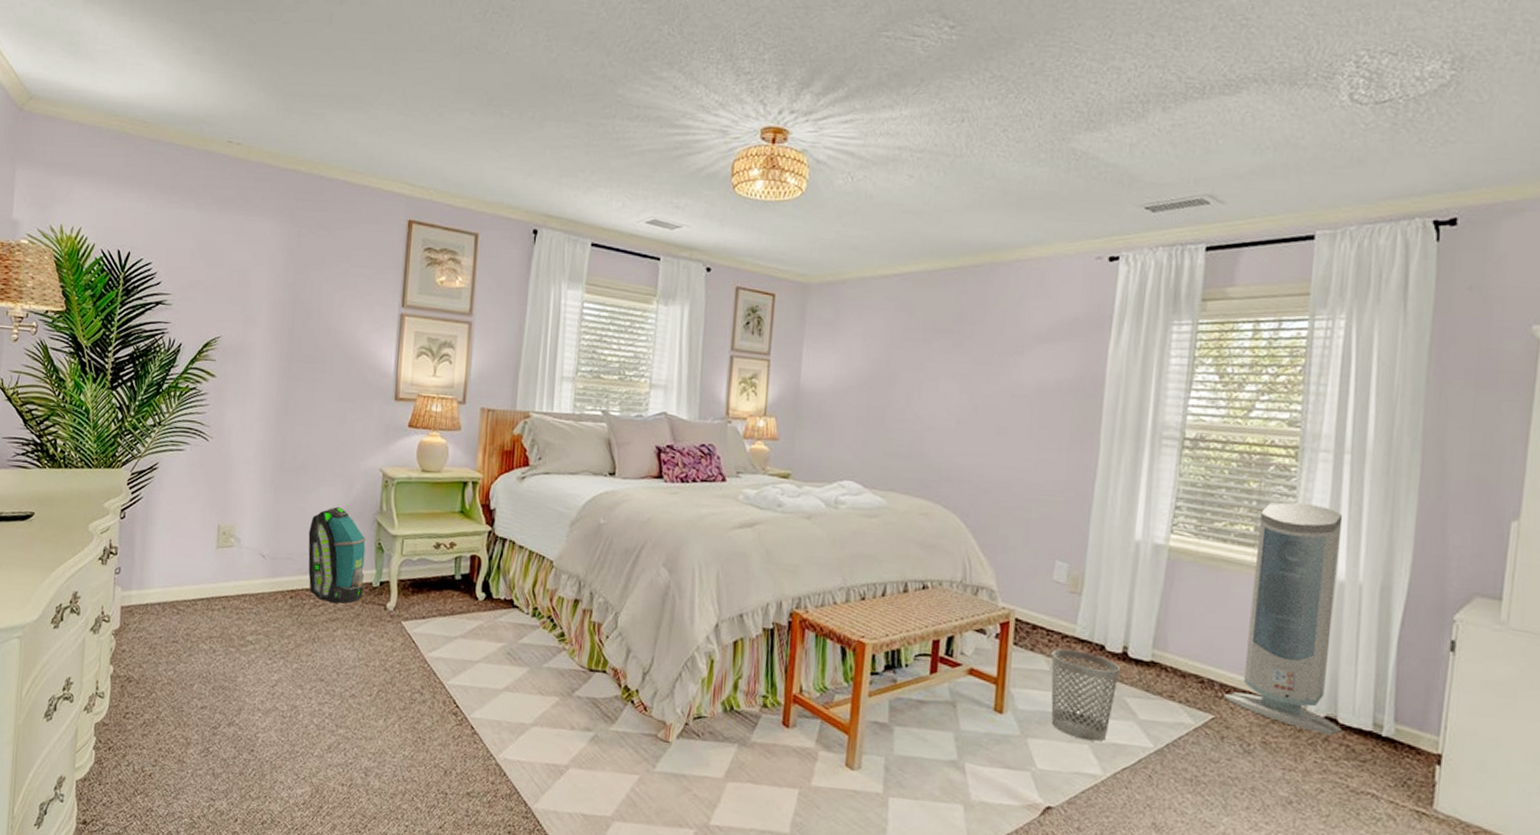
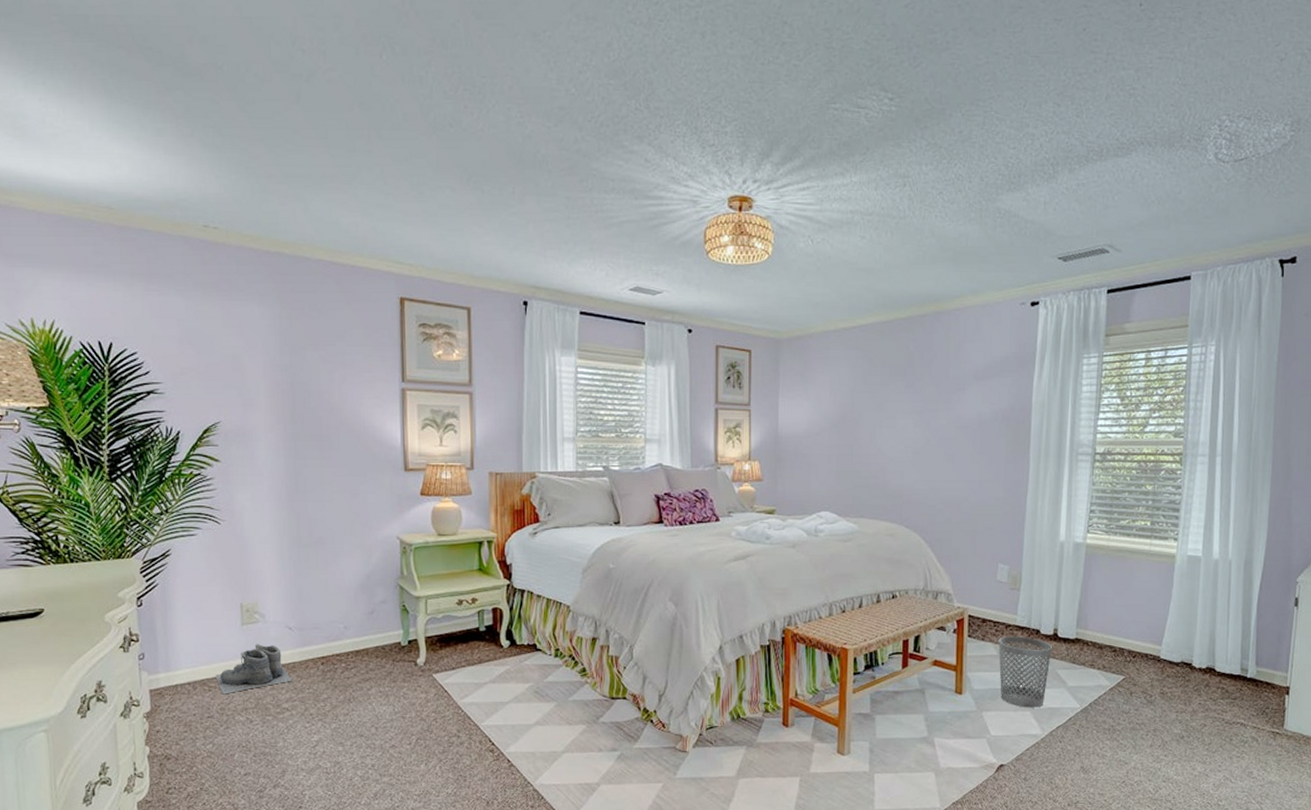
boots: none [185,569,259,620] -> present [215,644,292,694]
backpack: present [308,507,366,603] -> none [333,576,393,664]
air purifier: present [1223,502,1343,736] -> none [1131,500,1218,681]

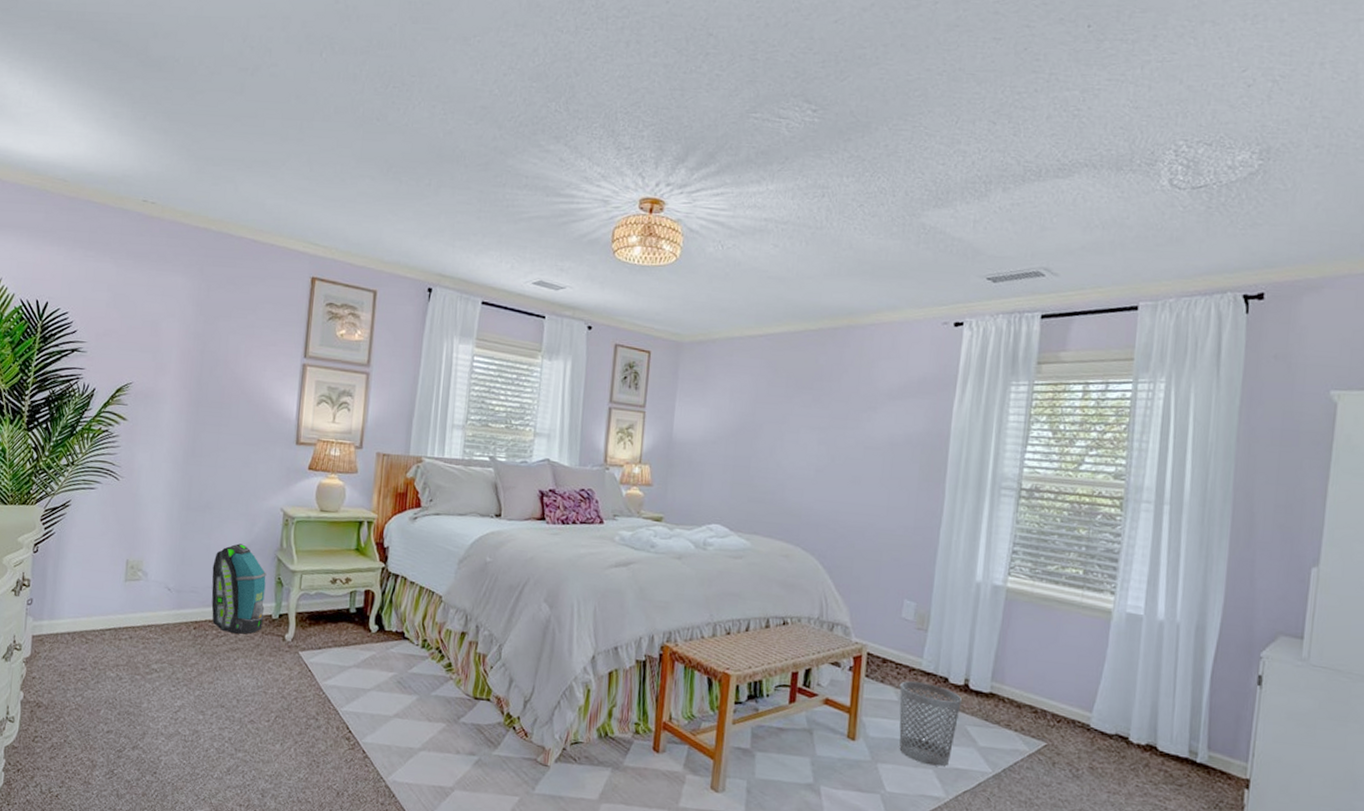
boots: present [215,644,292,694] -> none [94,601,164,648]
backpack: none [333,576,393,664] -> present [211,543,267,634]

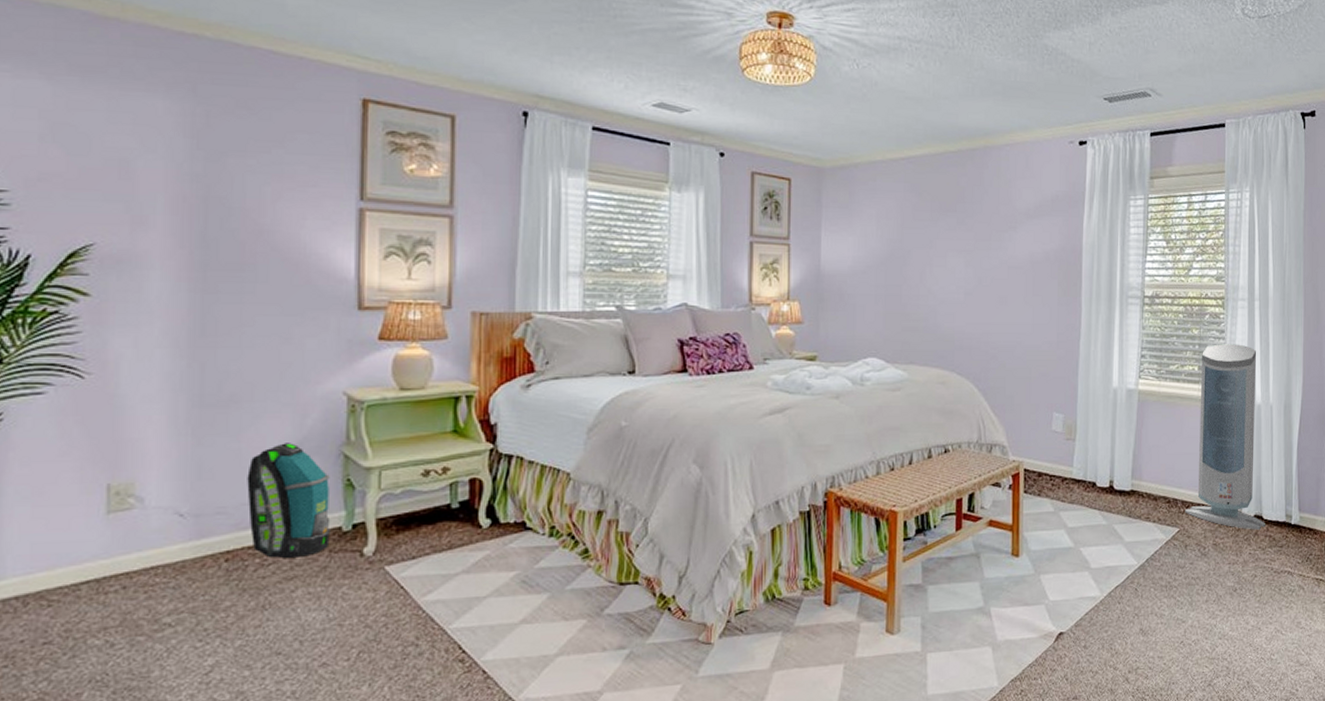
wastebasket: present [899,681,962,767] -> none [1055,490,1108,568]
air purifier: none [1055,548,1163,762] -> present [1184,344,1265,530]

